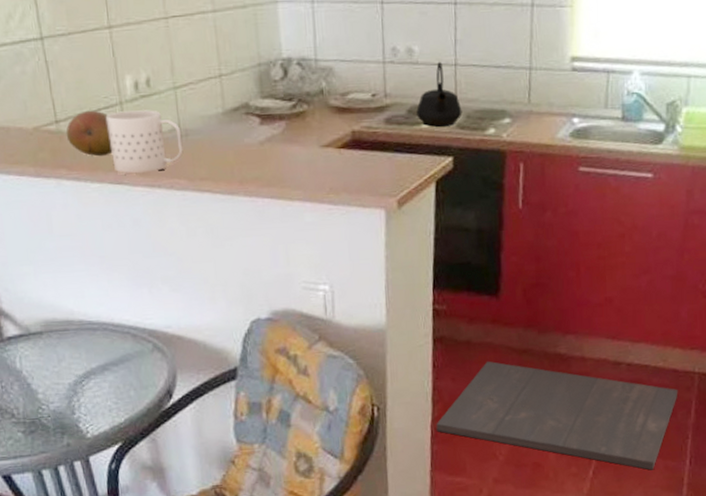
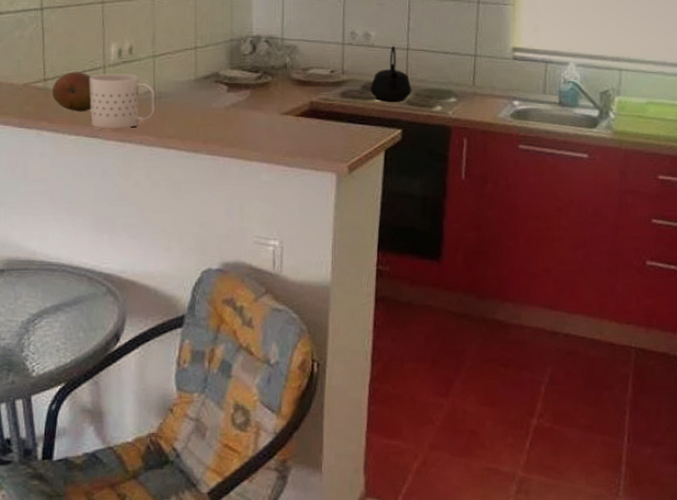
door mat: present [436,361,678,470] -> none [374,323,615,445]

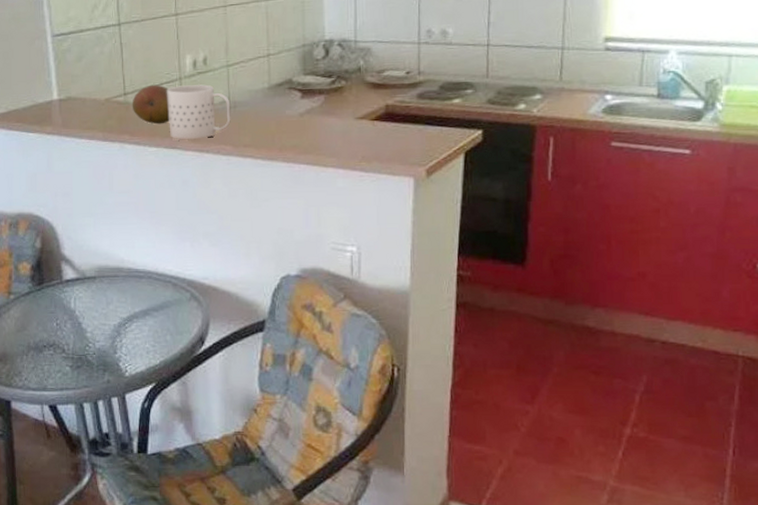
kettle: present [370,45,412,102] -> none [448,42,493,102]

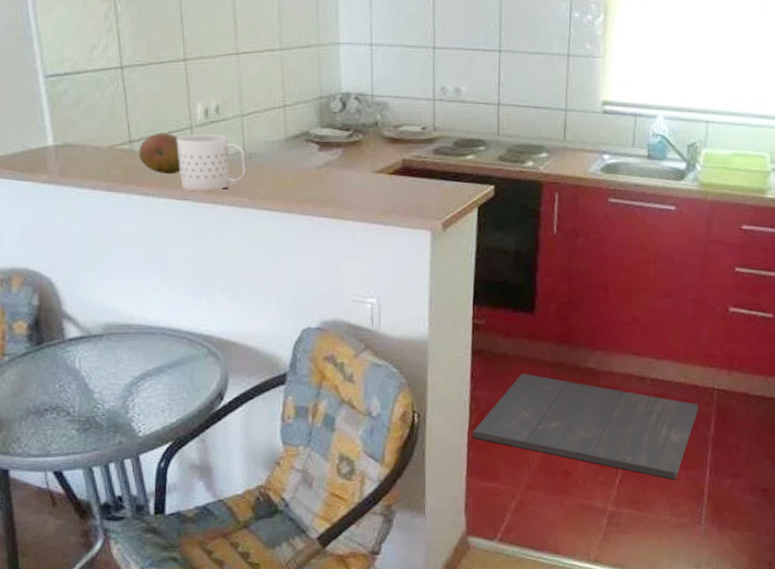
door mat: none [456,329,720,457] -> present [472,373,699,480]

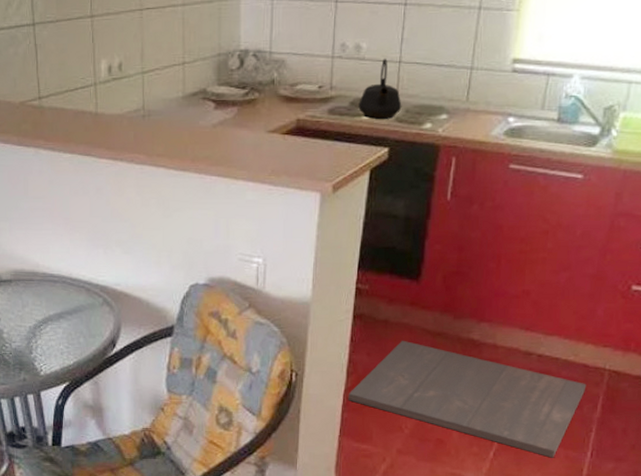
fruit: present [138,133,181,175] -> none [46,89,85,131]
mug: present [176,134,247,191] -> none [81,91,145,147]
kettle: none [462,100,504,158] -> present [358,58,402,119]

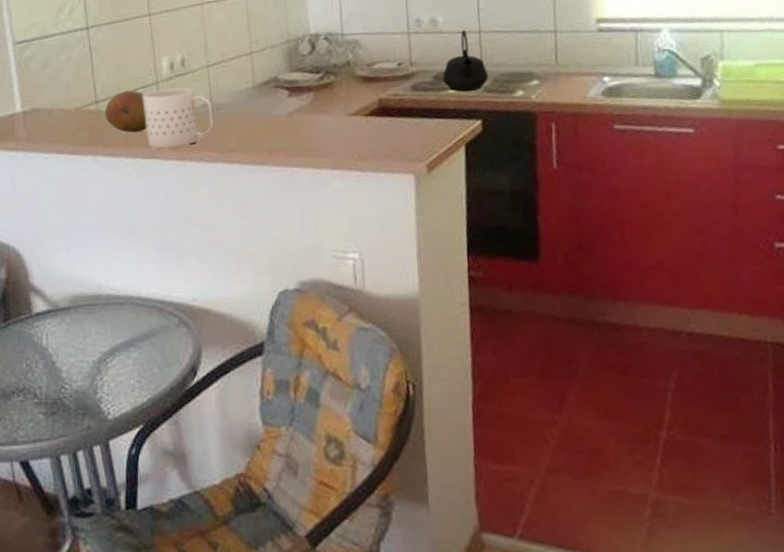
fruit: none [46,89,85,131] -> present [104,90,147,133]
mug: none [81,91,145,147] -> present [142,87,214,149]
door mat: present [348,340,587,458] -> none [477,331,751,458]

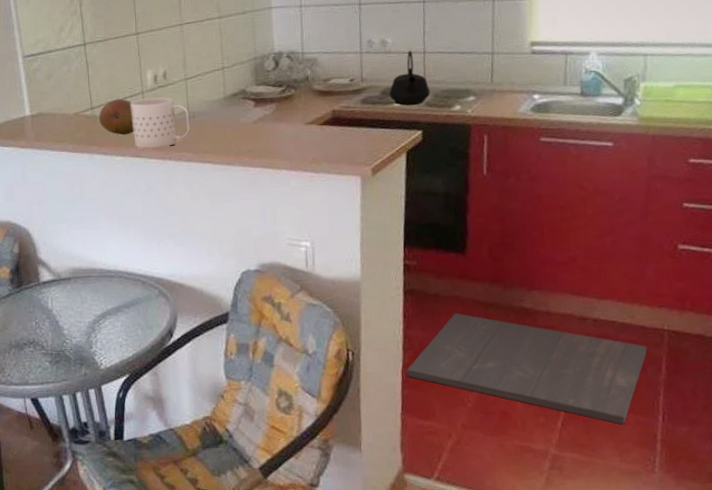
door mat: none [477,331,751,458] -> present [406,312,648,425]

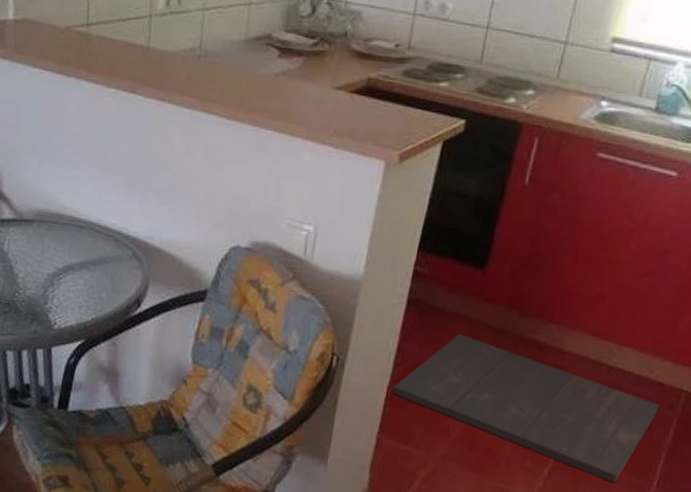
fruit: present [98,98,134,136] -> none [93,18,136,64]
mug: present [130,97,191,149] -> none [131,23,202,87]
kettle: present [389,50,431,105] -> none [437,21,485,88]

